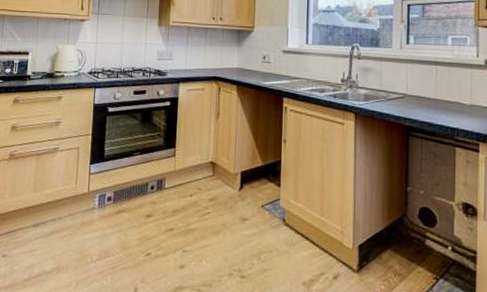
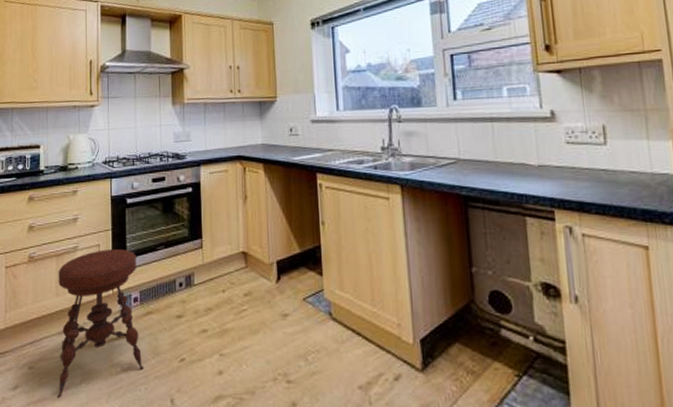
stool: none [27,152,113,285] -> present [56,249,144,399]

